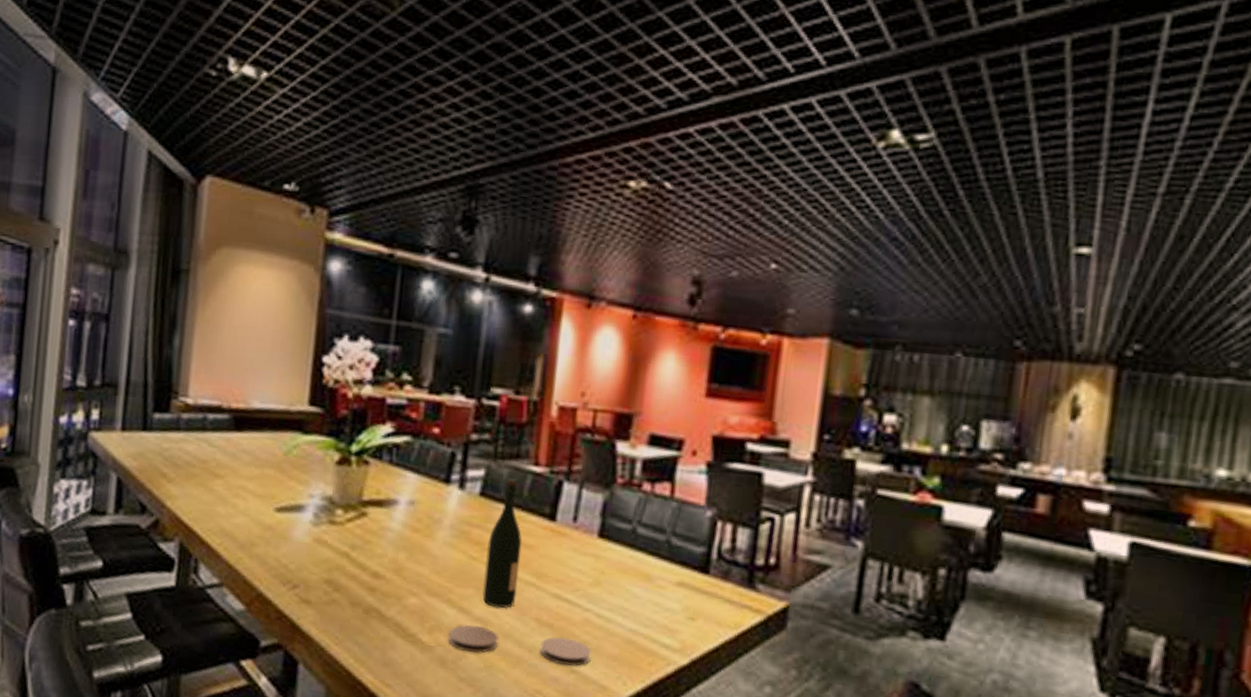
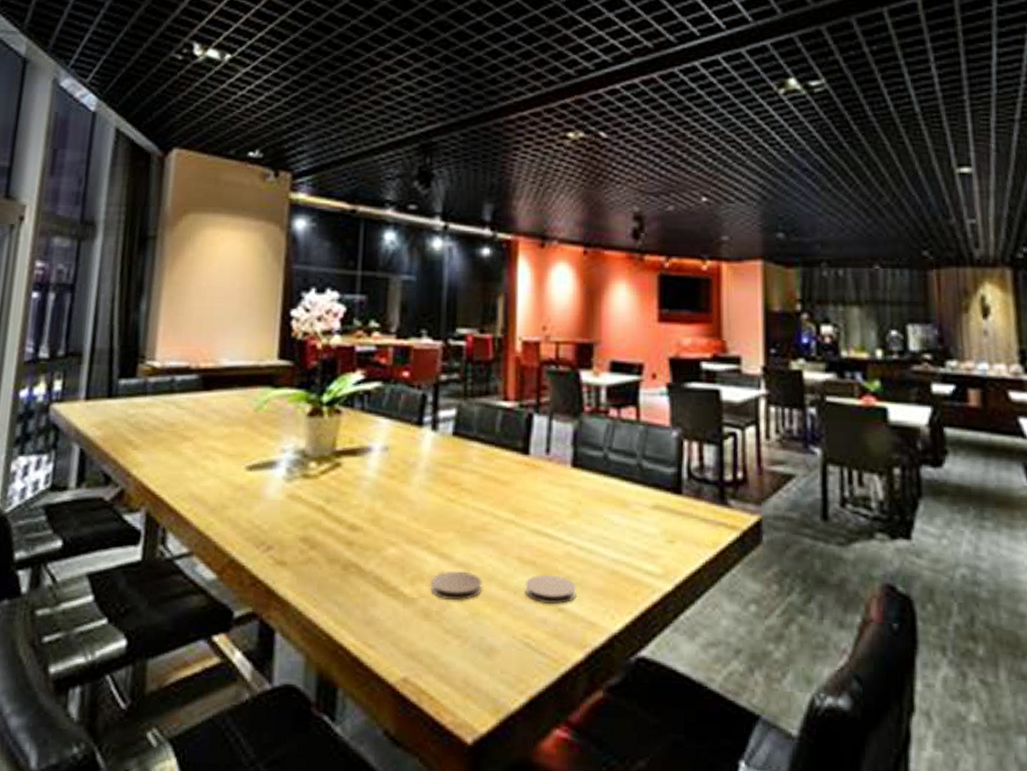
wine bottle: present [482,477,522,609] -> none [463,415,498,550]

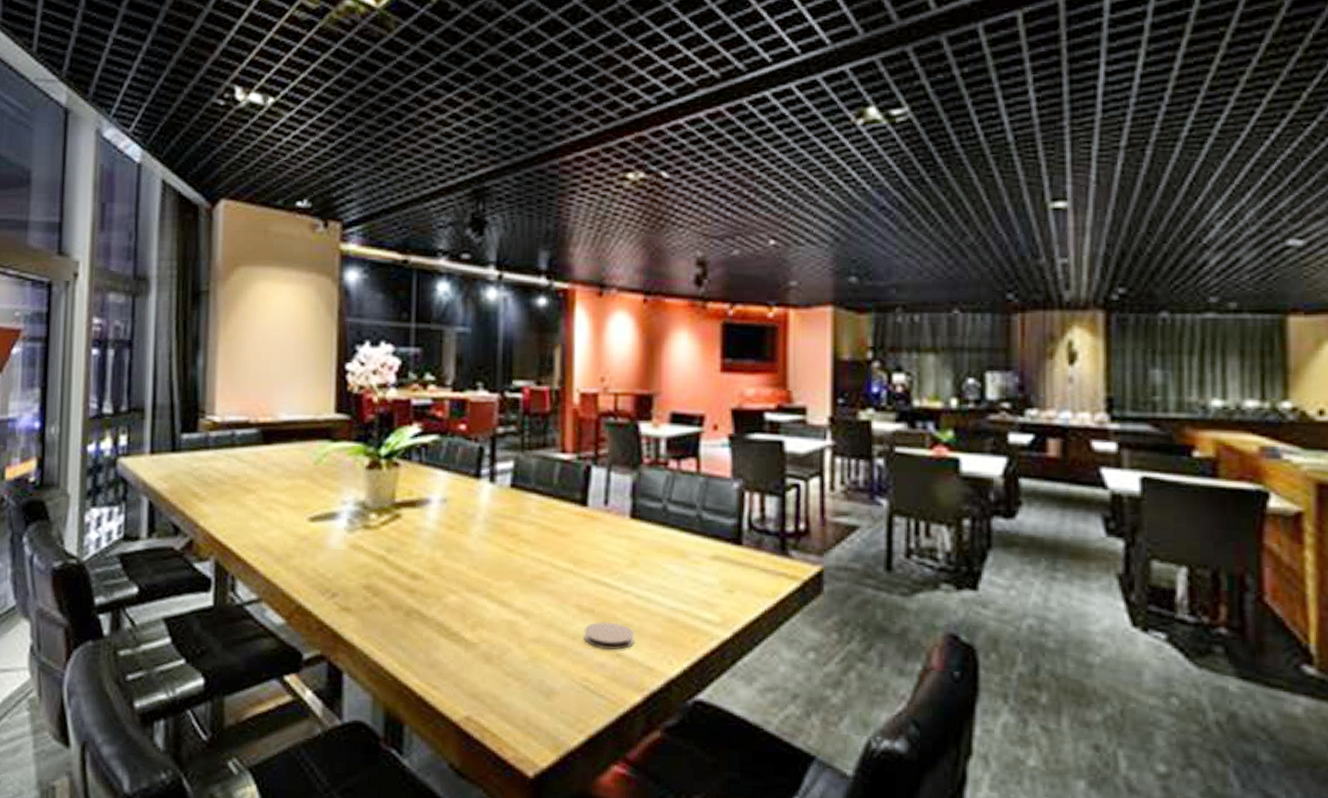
coaster: present [431,570,482,600] -> none [491,617,541,645]

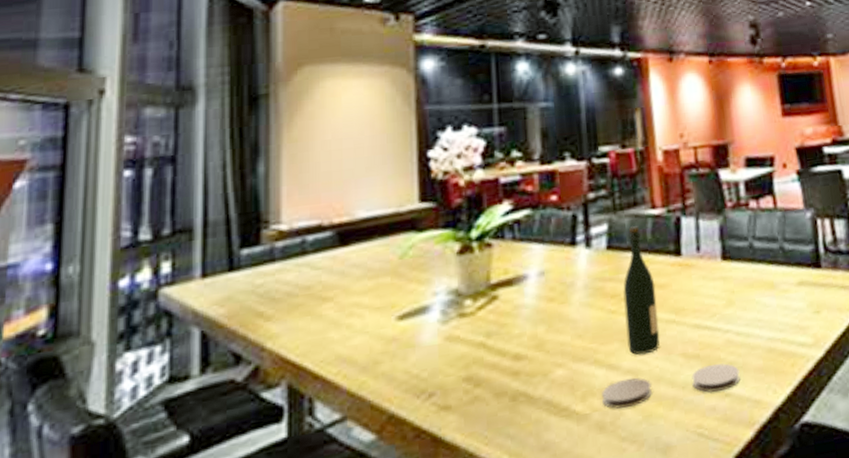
coaster: none [491,617,541,645] -> present [602,377,652,409]
wine bottle: none [522,467,556,599] -> present [623,225,660,355]

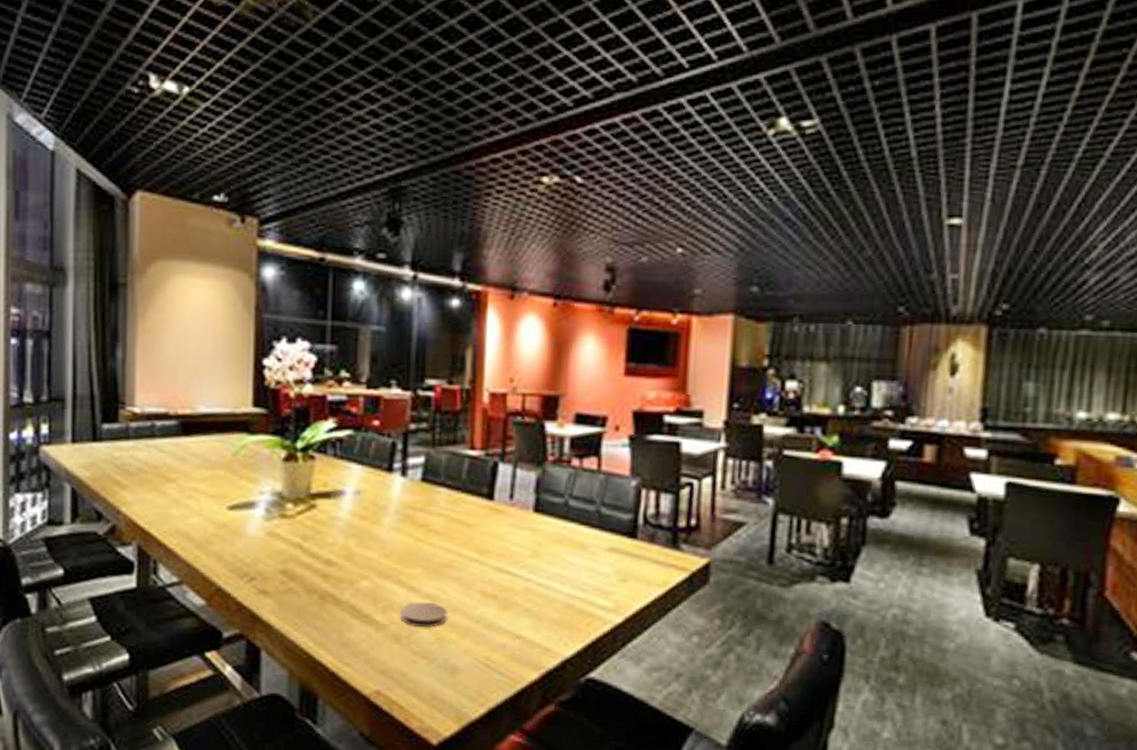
wine bottle: present [623,225,660,355] -> none [430,462,464,585]
coaster: present [691,363,740,393] -> none [486,607,534,632]

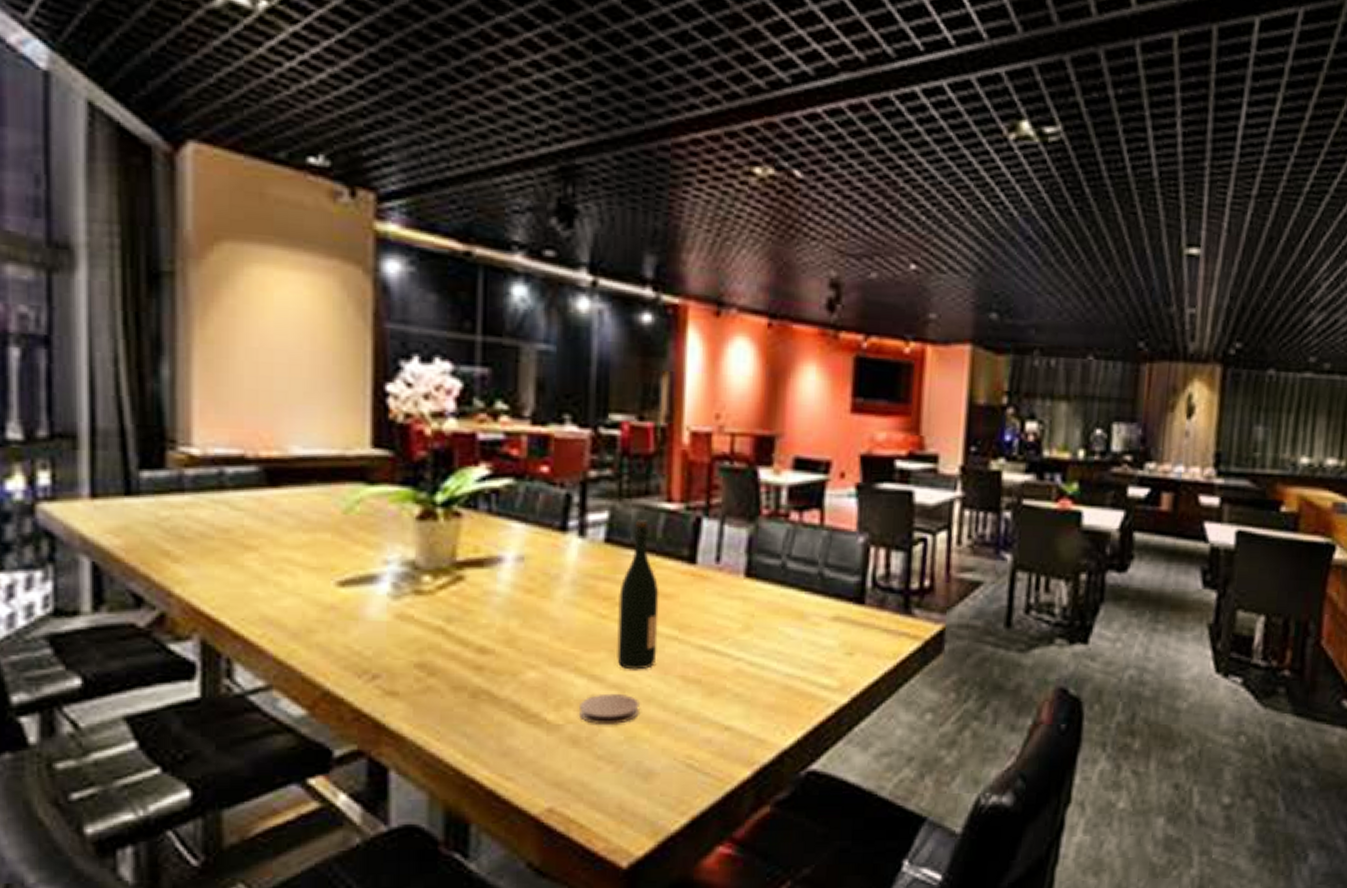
wine bottle: none [430,462,464,585] -> present [617,518,659,670]

